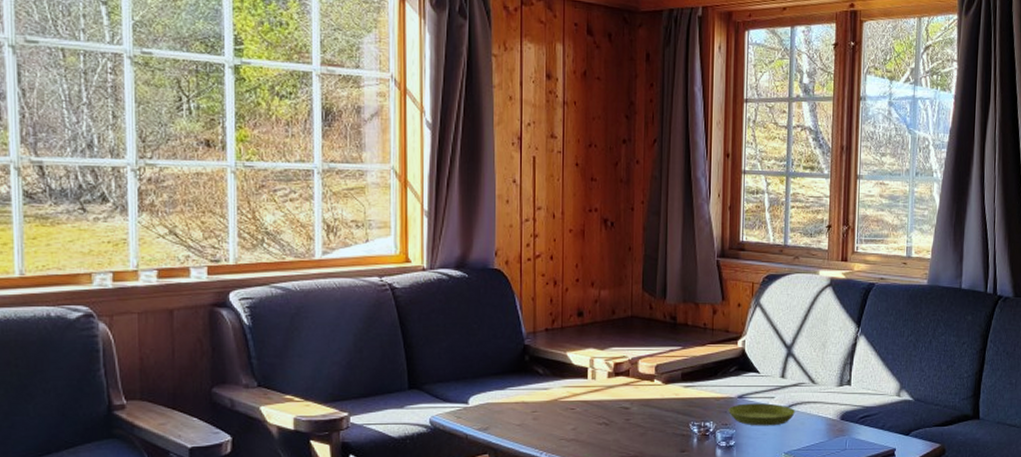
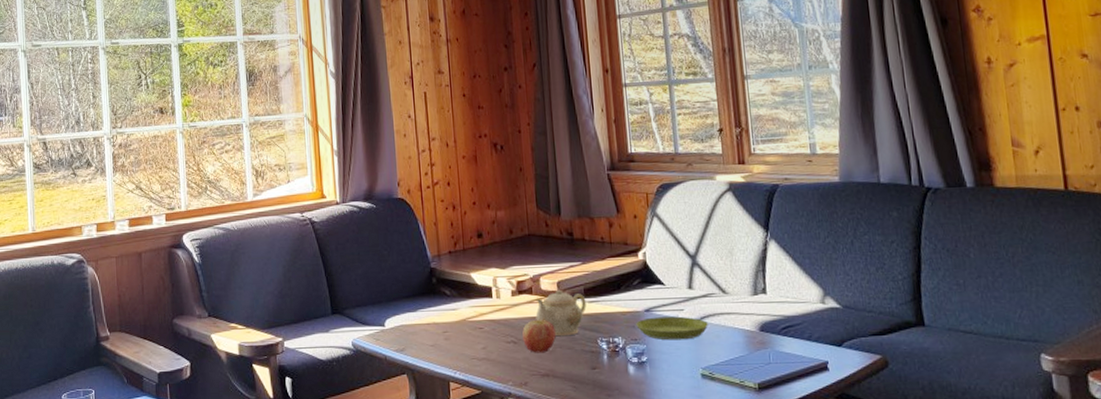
apple: none [615,400,649,435] -> present [522,317,556,353]
teapot: none [630,373,682,420] -> present [535,289,586,337]

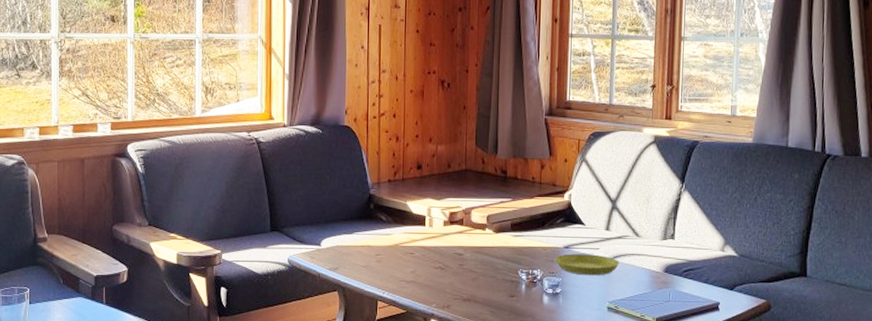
apple: present [522,317,556,353] -> none [450,247,481,280]
teapot: present [535,289,586,337] -> none [464,222,512,266]

